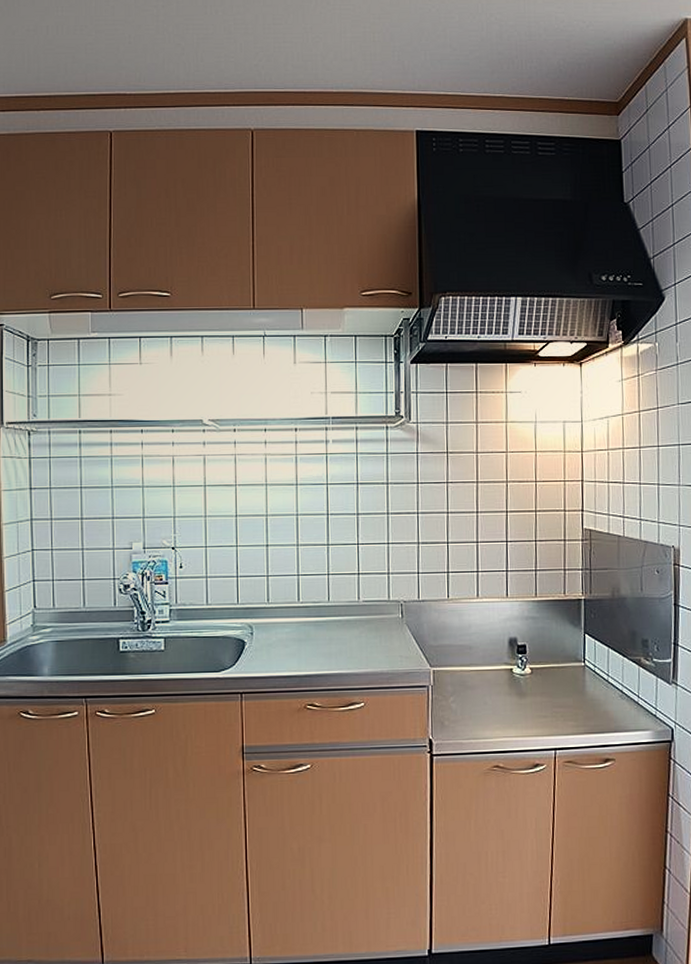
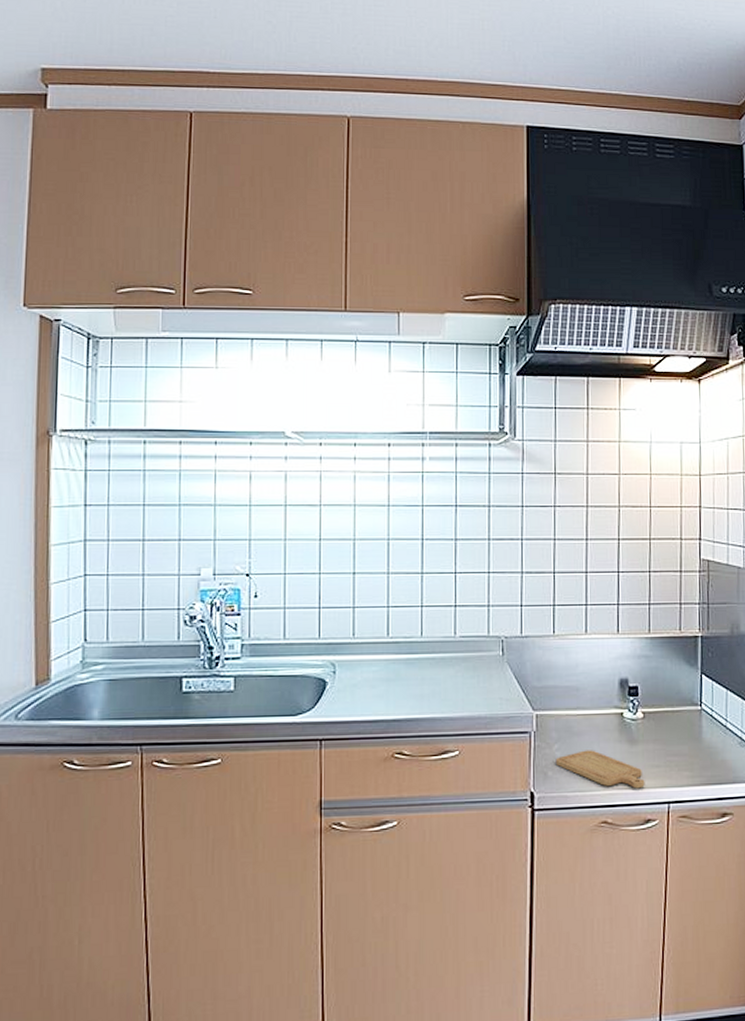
chopping board: none [451,702,533,737] -> present [555,750,645,789]

